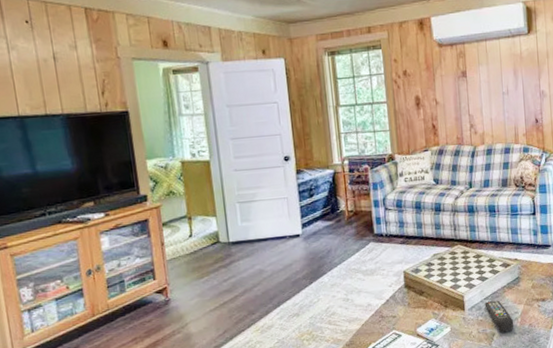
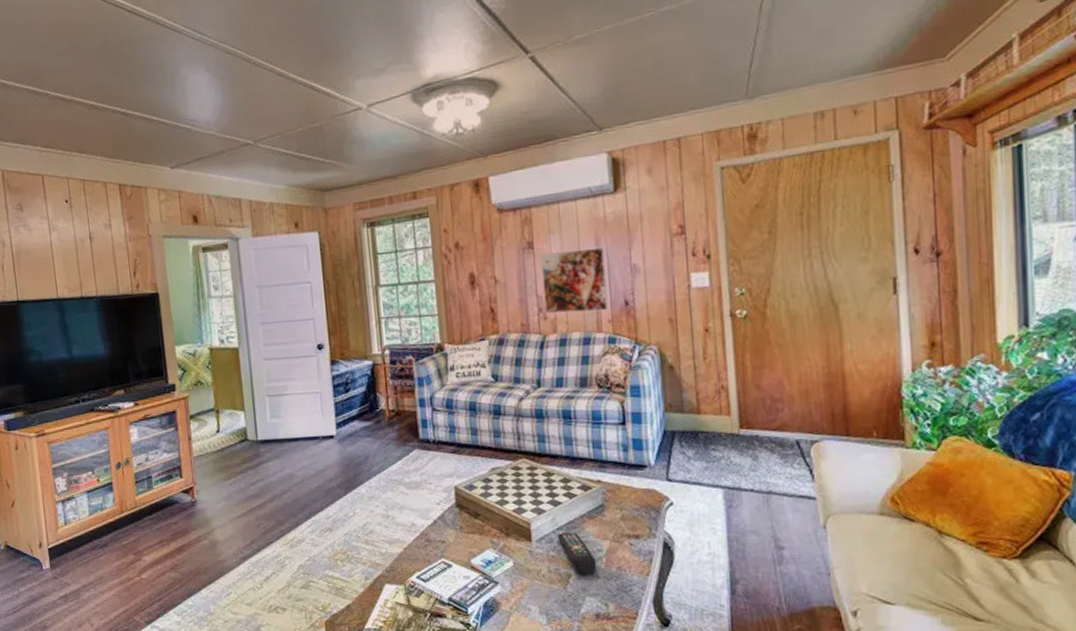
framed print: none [472,77,524,130] -> present [541,247,609,314]

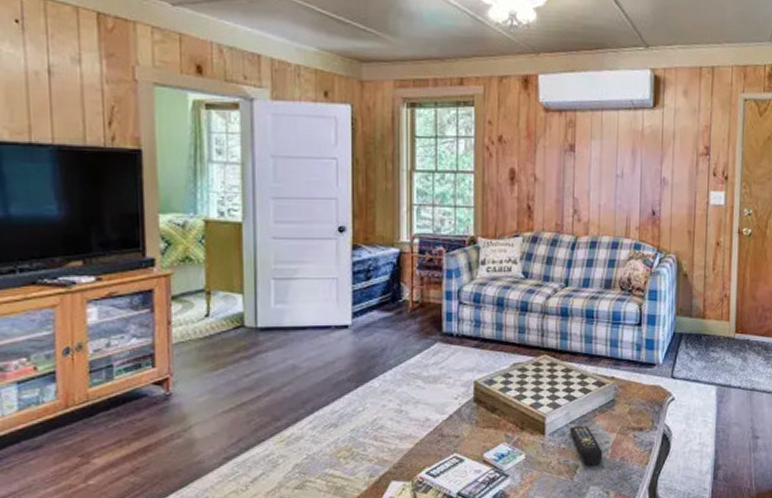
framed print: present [541,247,609,314] -> none [580,157,639,218]

